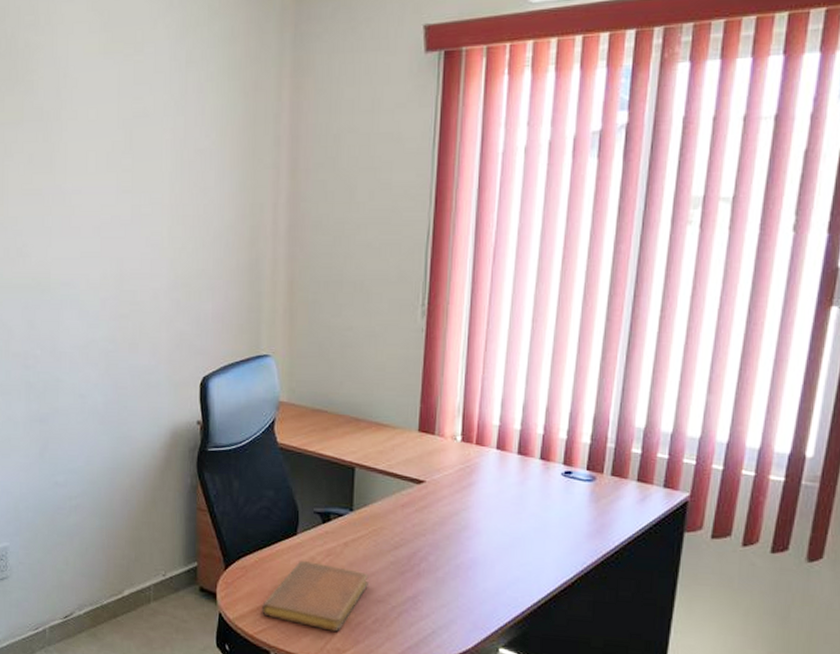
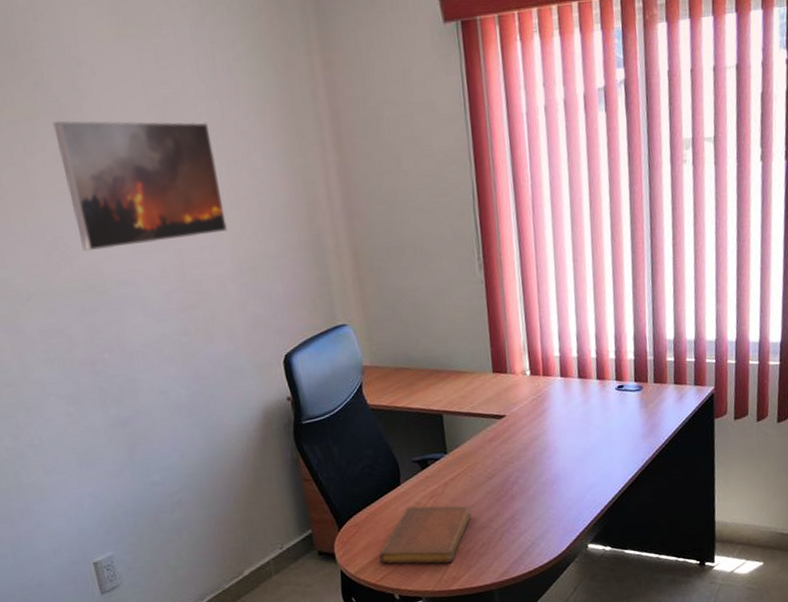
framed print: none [33,127,171,251] -> present [53,120,228,252]

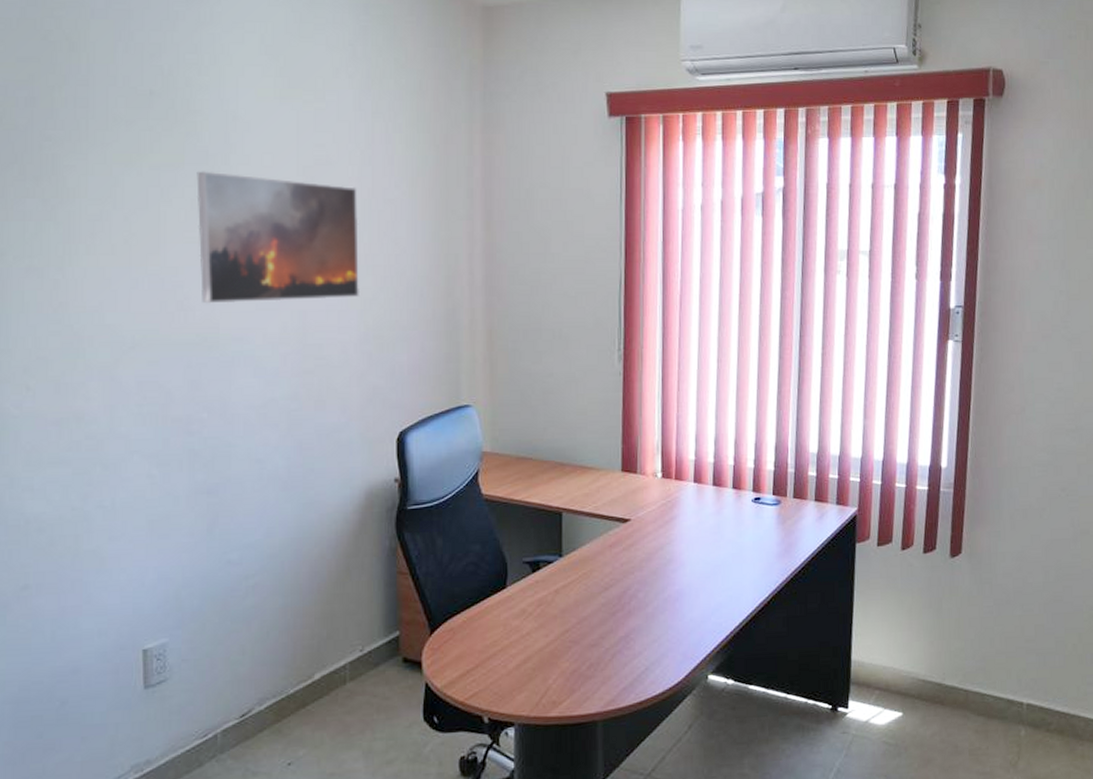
notebook: present [379,505,471,564] -> none [471,613,581,684]

